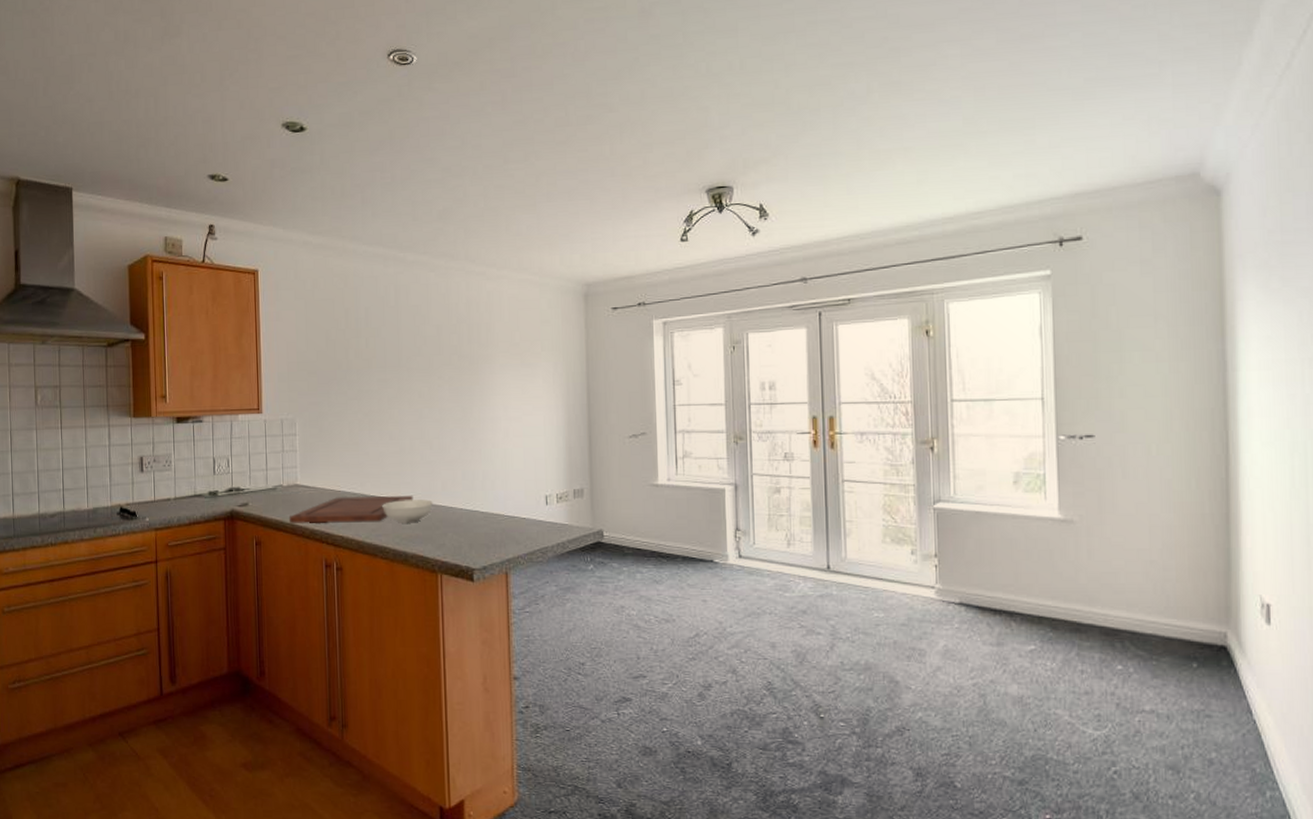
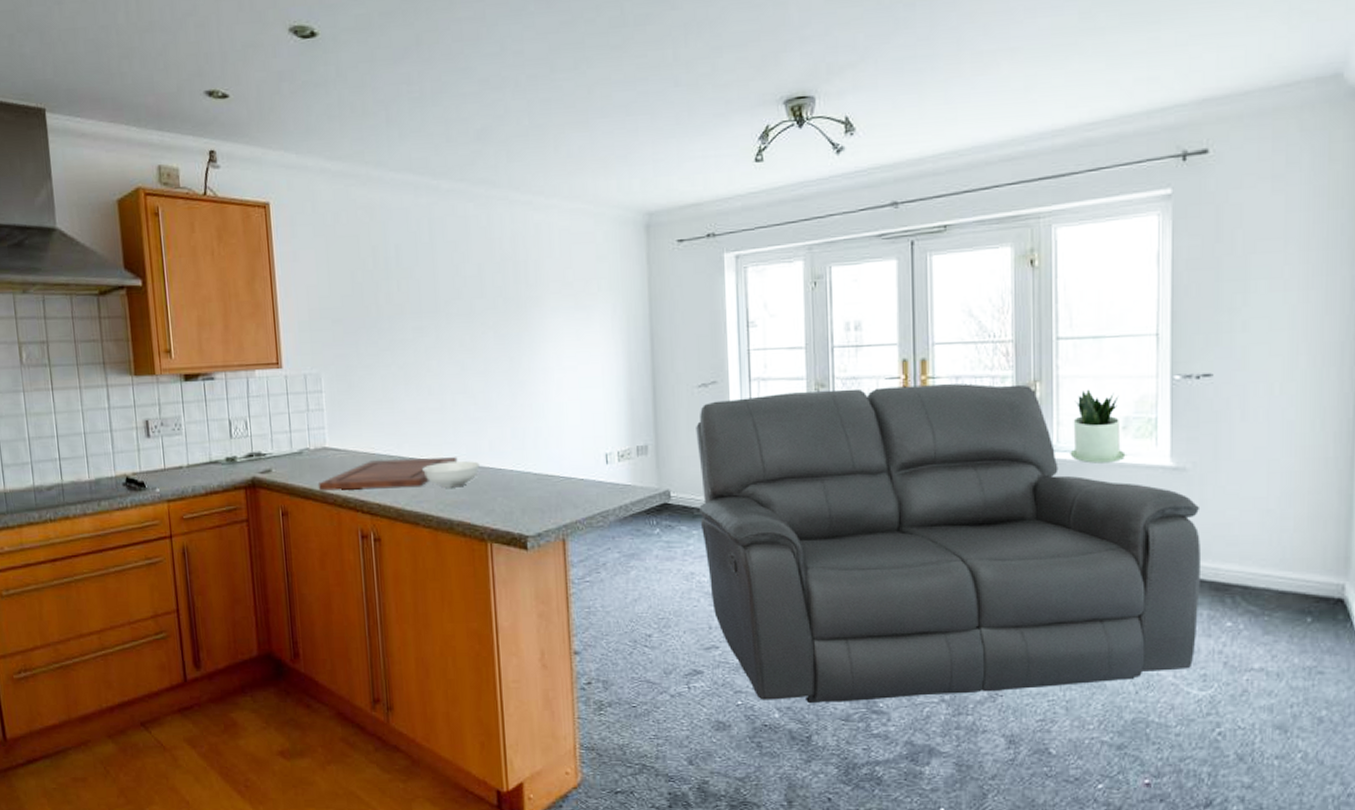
sofa: none [627,438,1091,732] -> present [696,383,1201,703]
planter: none [966,446,1018,514] -> present [1070,389,1126,464]

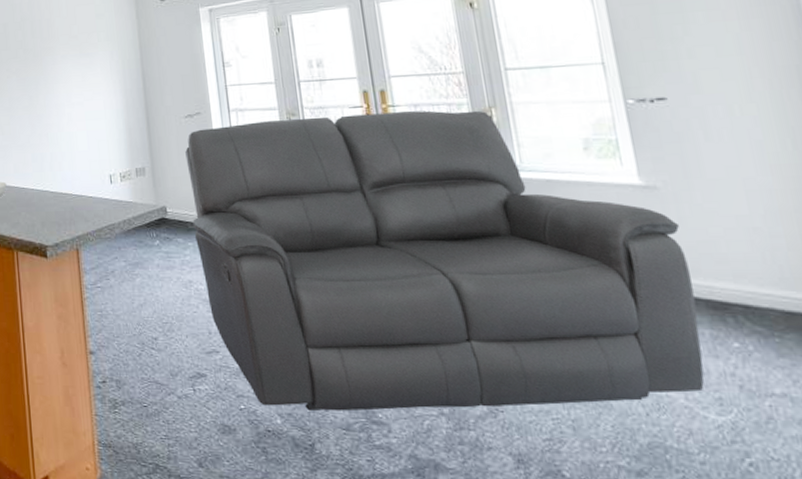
planter: present [1070,389,1126,464] -> none [531,114,592,182]

